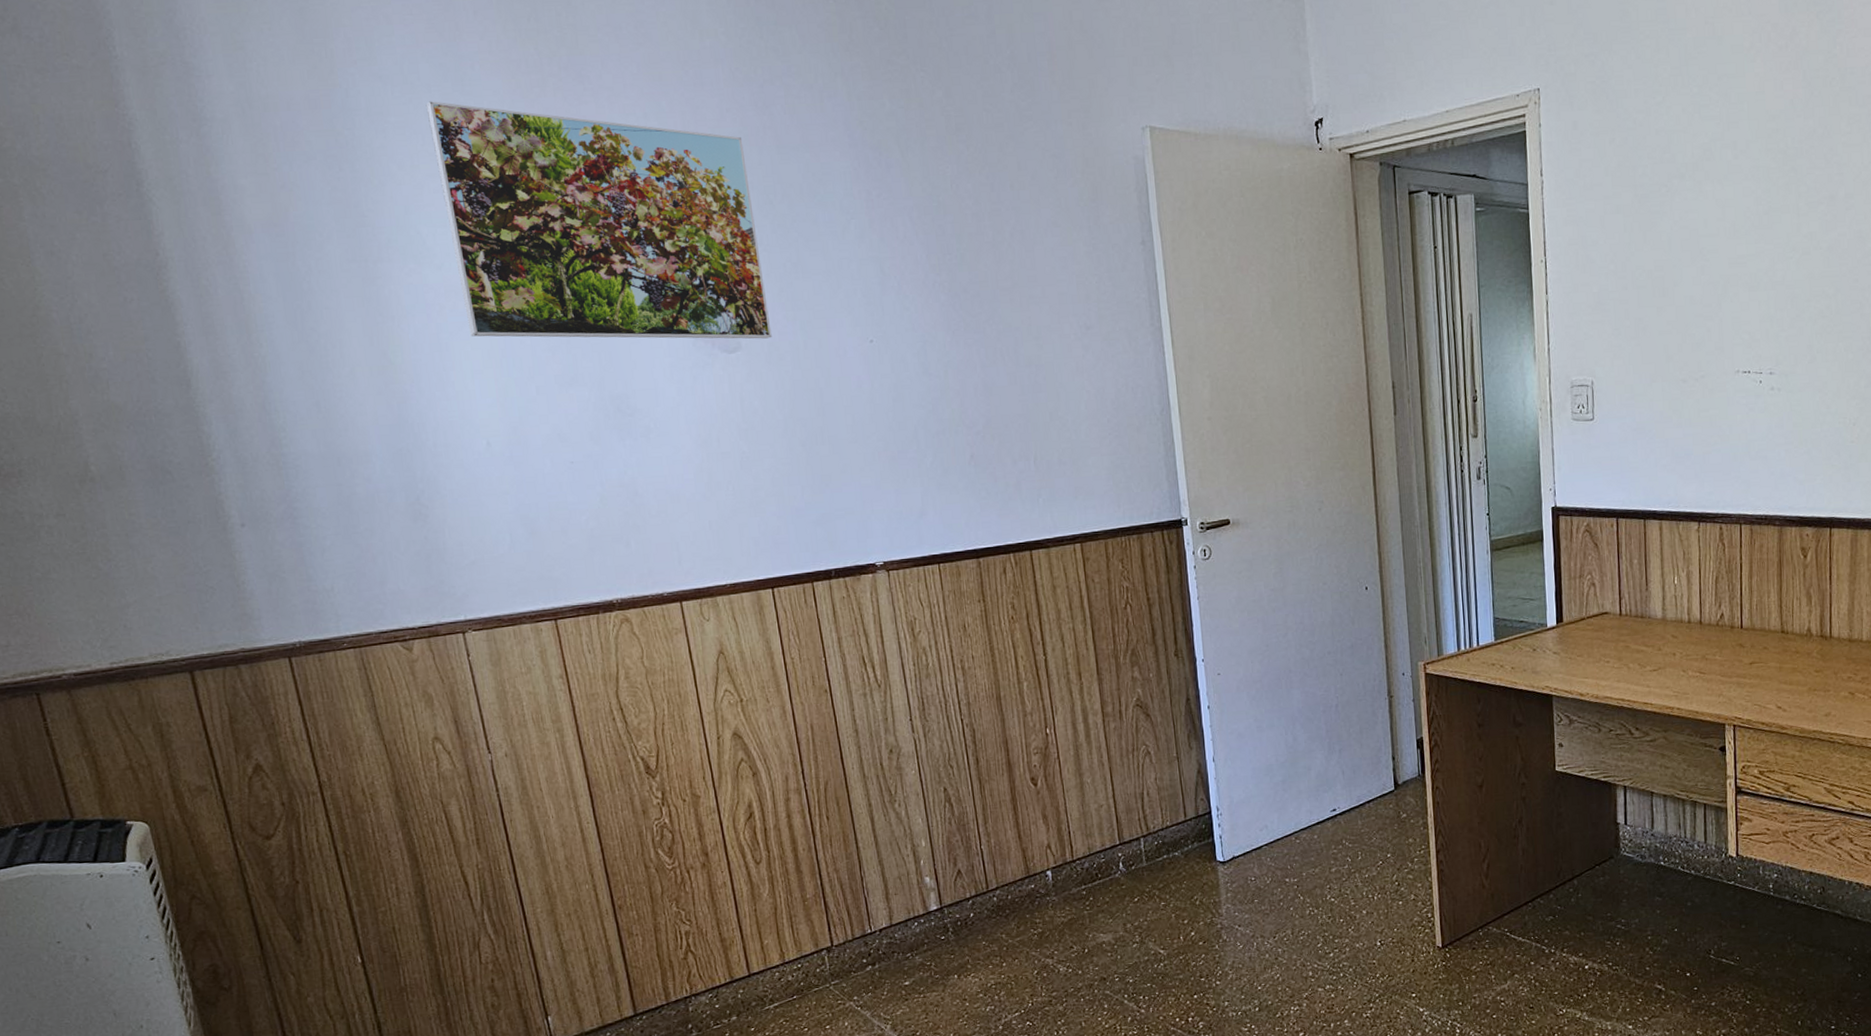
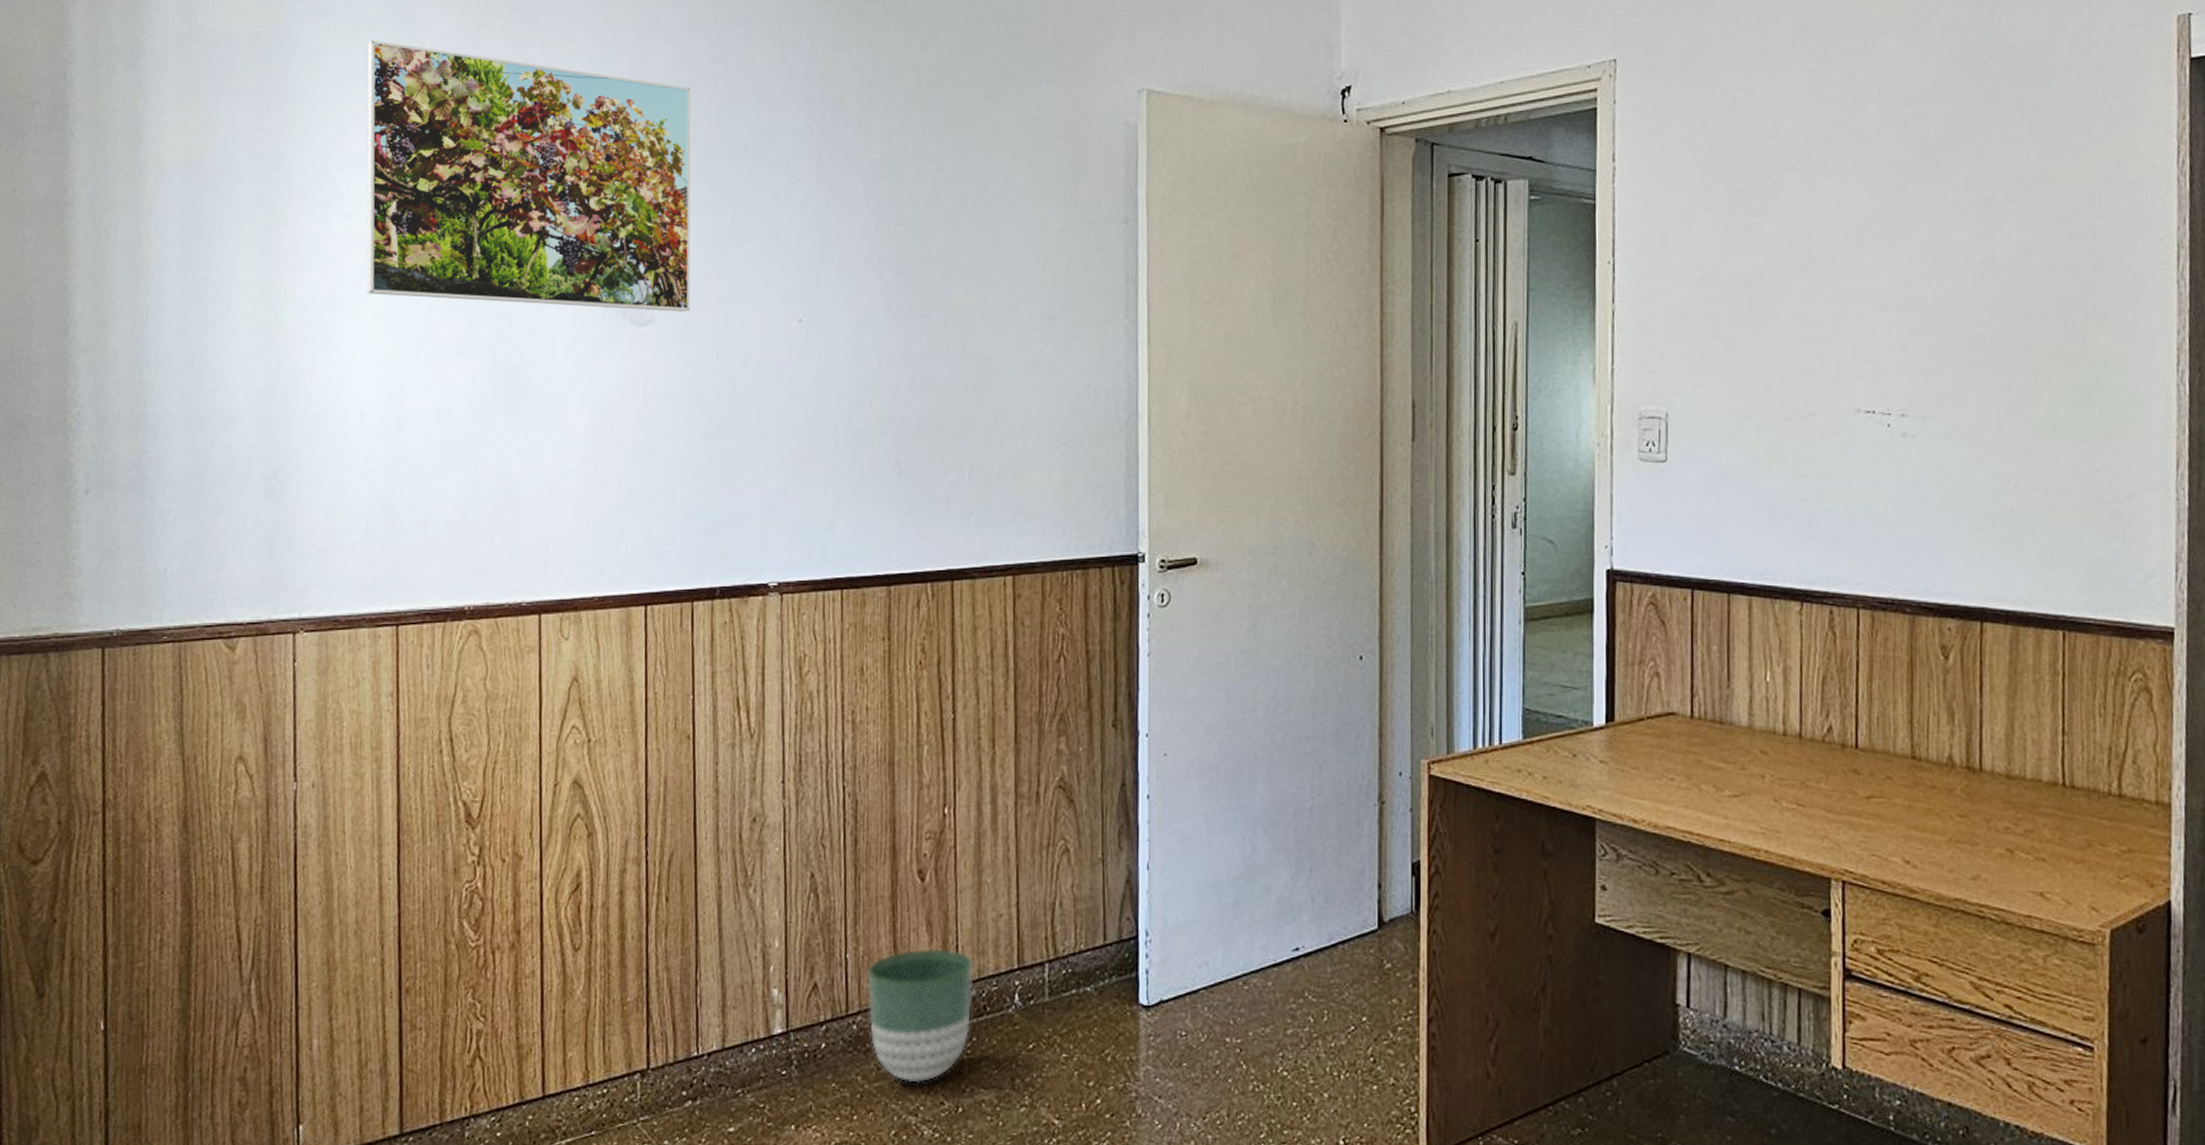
planter: none [1000,834,1087,935] -> present [867,948,974,1083]

